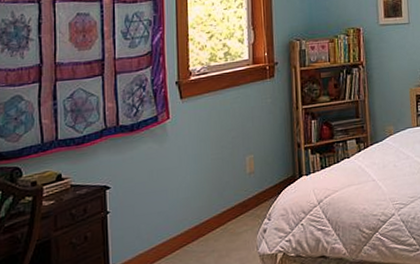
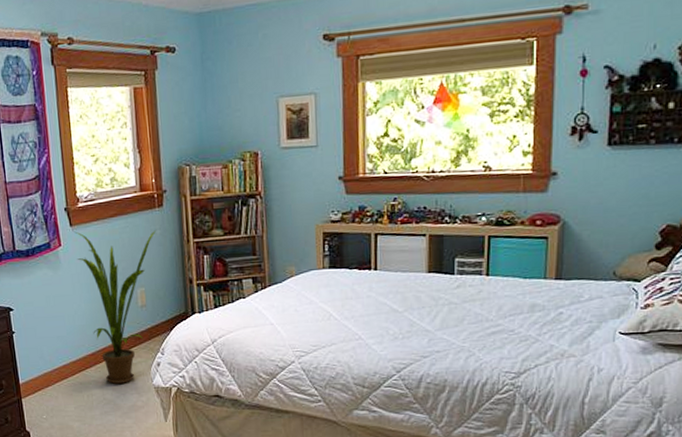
house plant: none [183,100,266,257] -> present [73,231,156,384]

